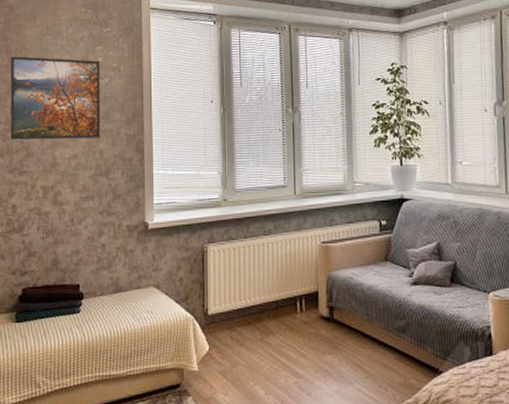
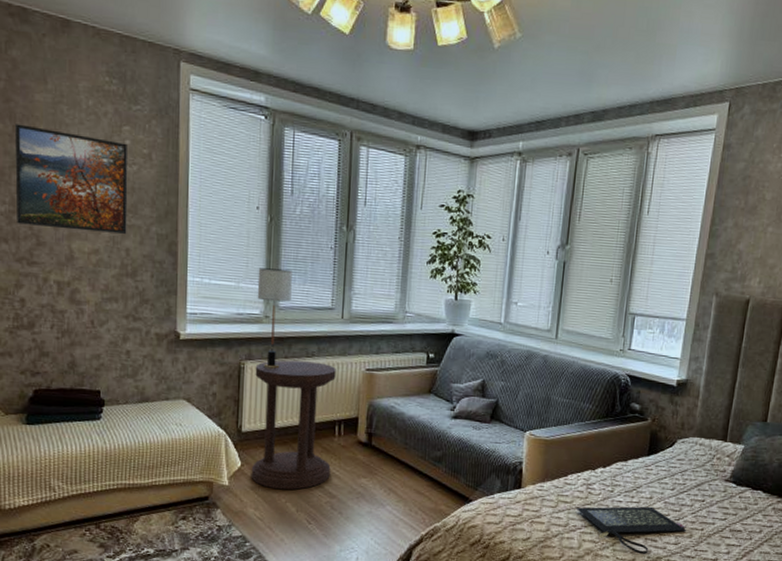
table lamp: none [215,154,246,249] -> present [257,268,292,369]
side table: none [217,239,296,372] -> present [251,360,336,490]

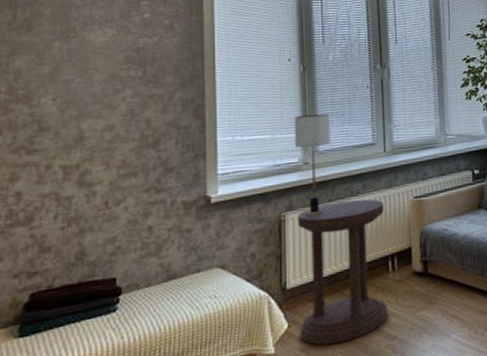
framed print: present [15,124,128,234] -> none [13,11,148,113]

